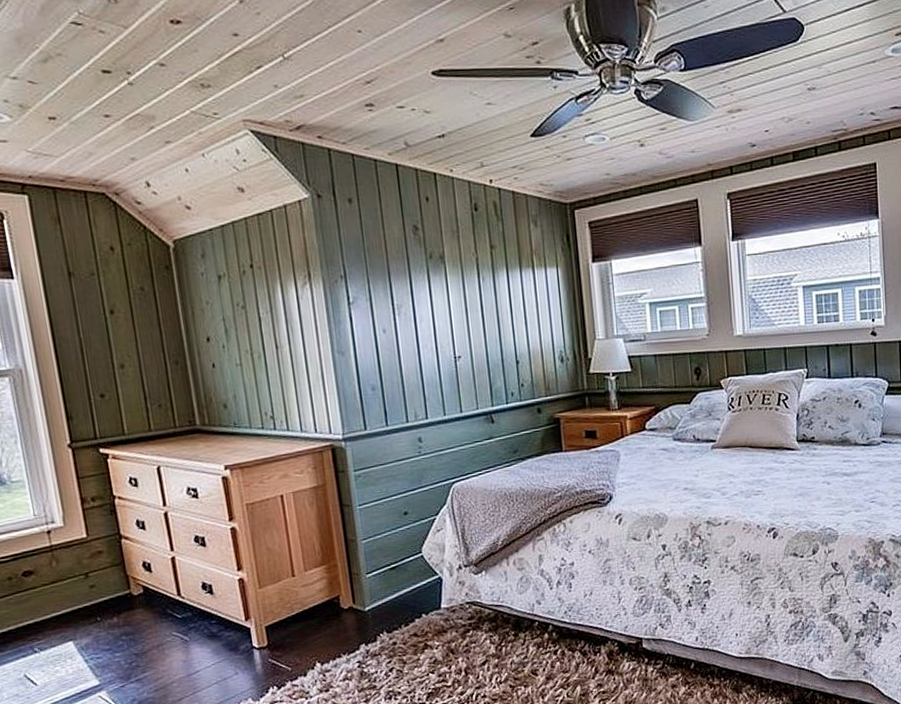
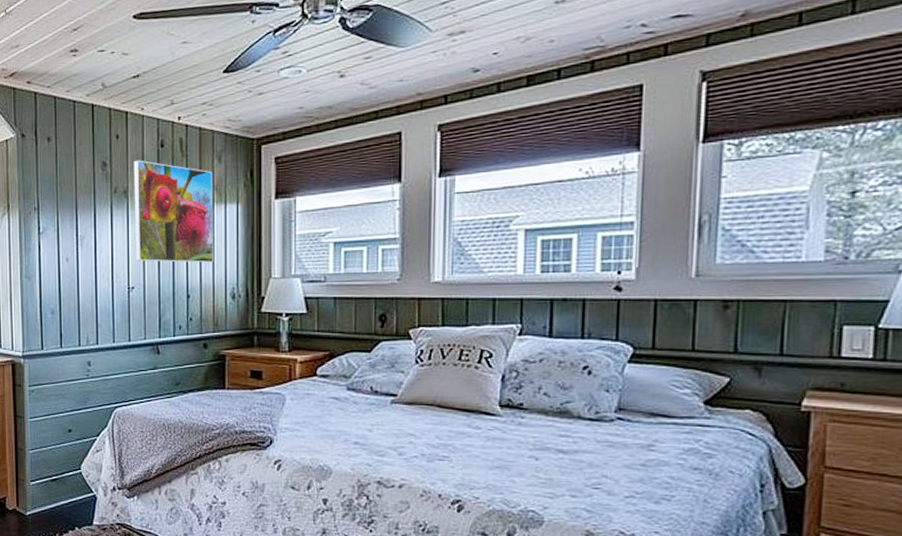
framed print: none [447,223,539,329] -> present [133,160,213,263]

